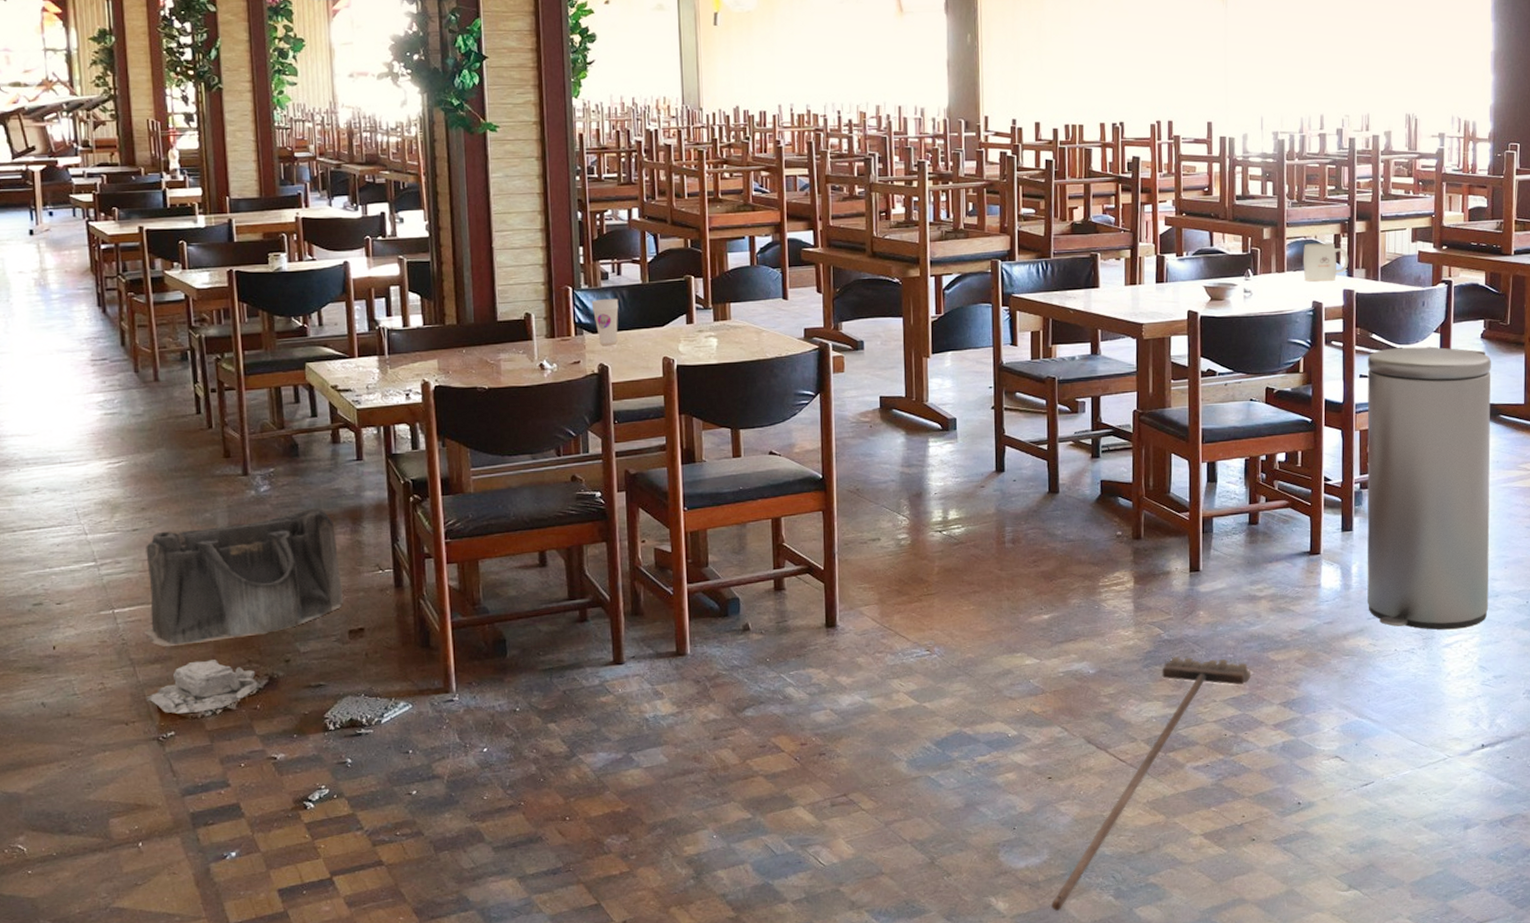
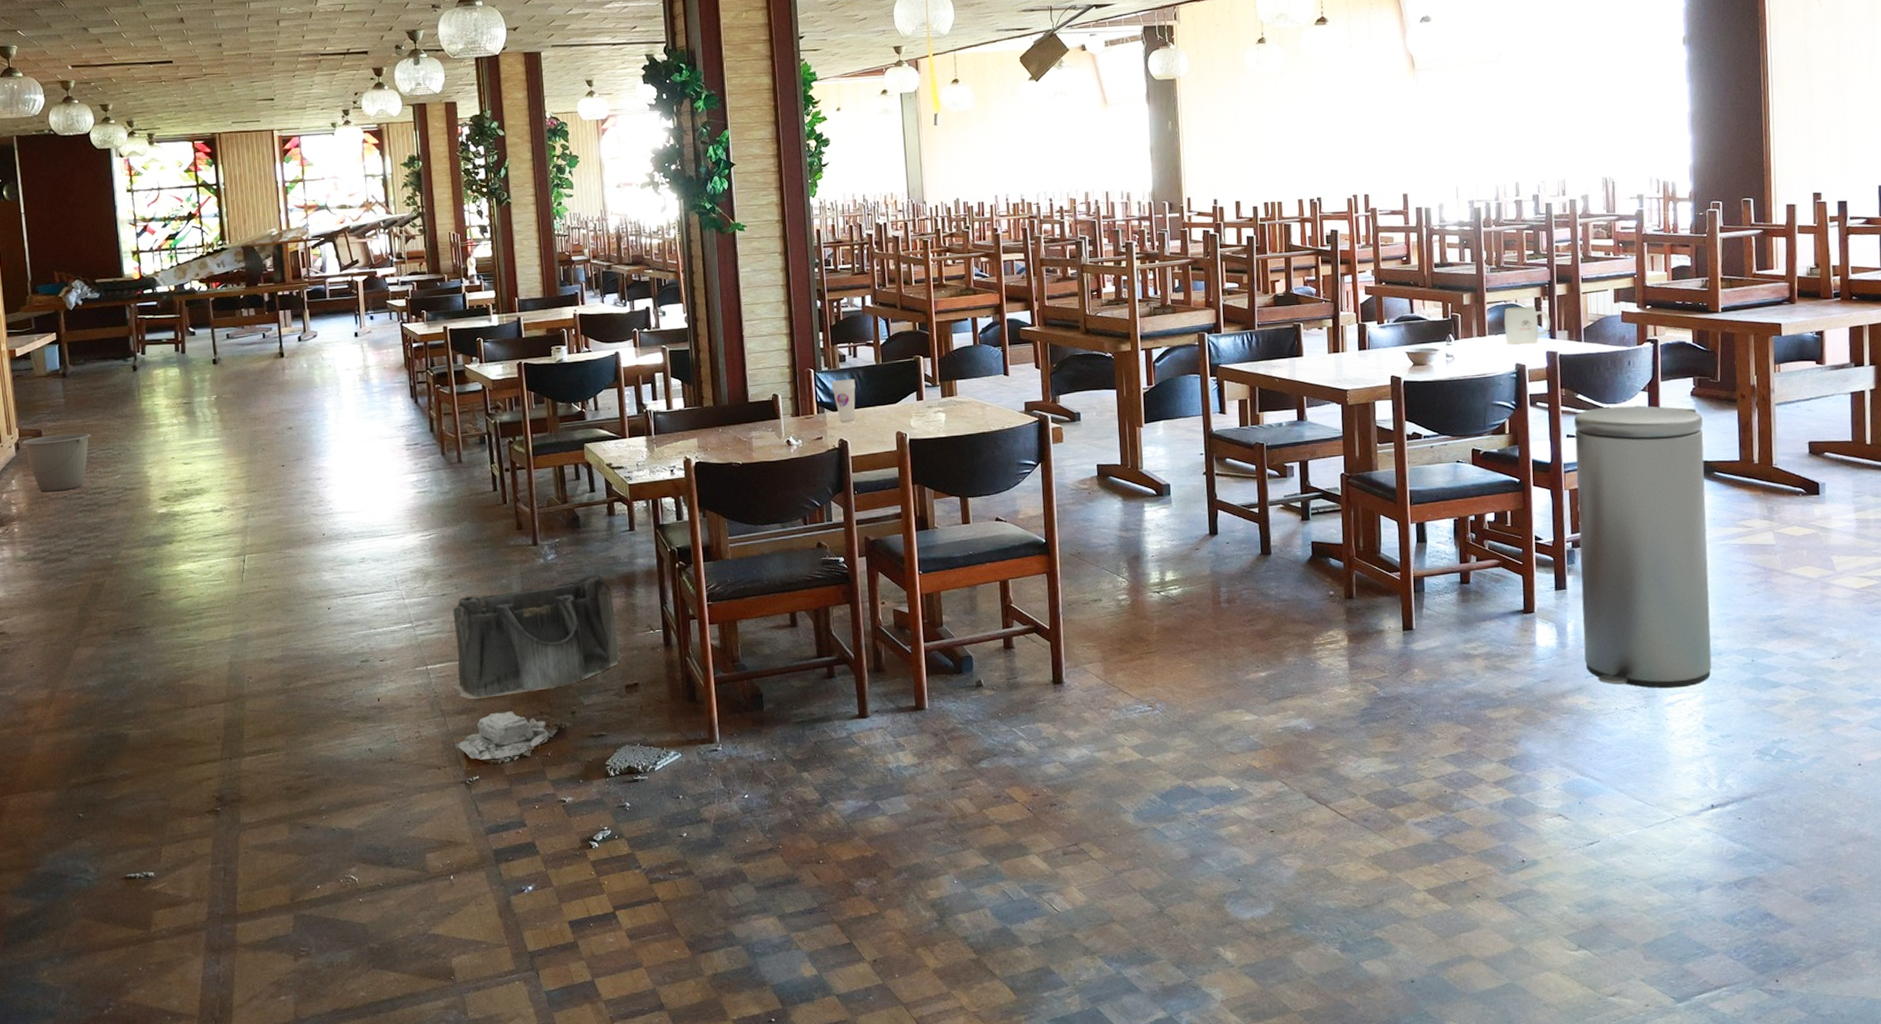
broom: present [1051,657,1250,911] -> none [1278,714,1468,962]

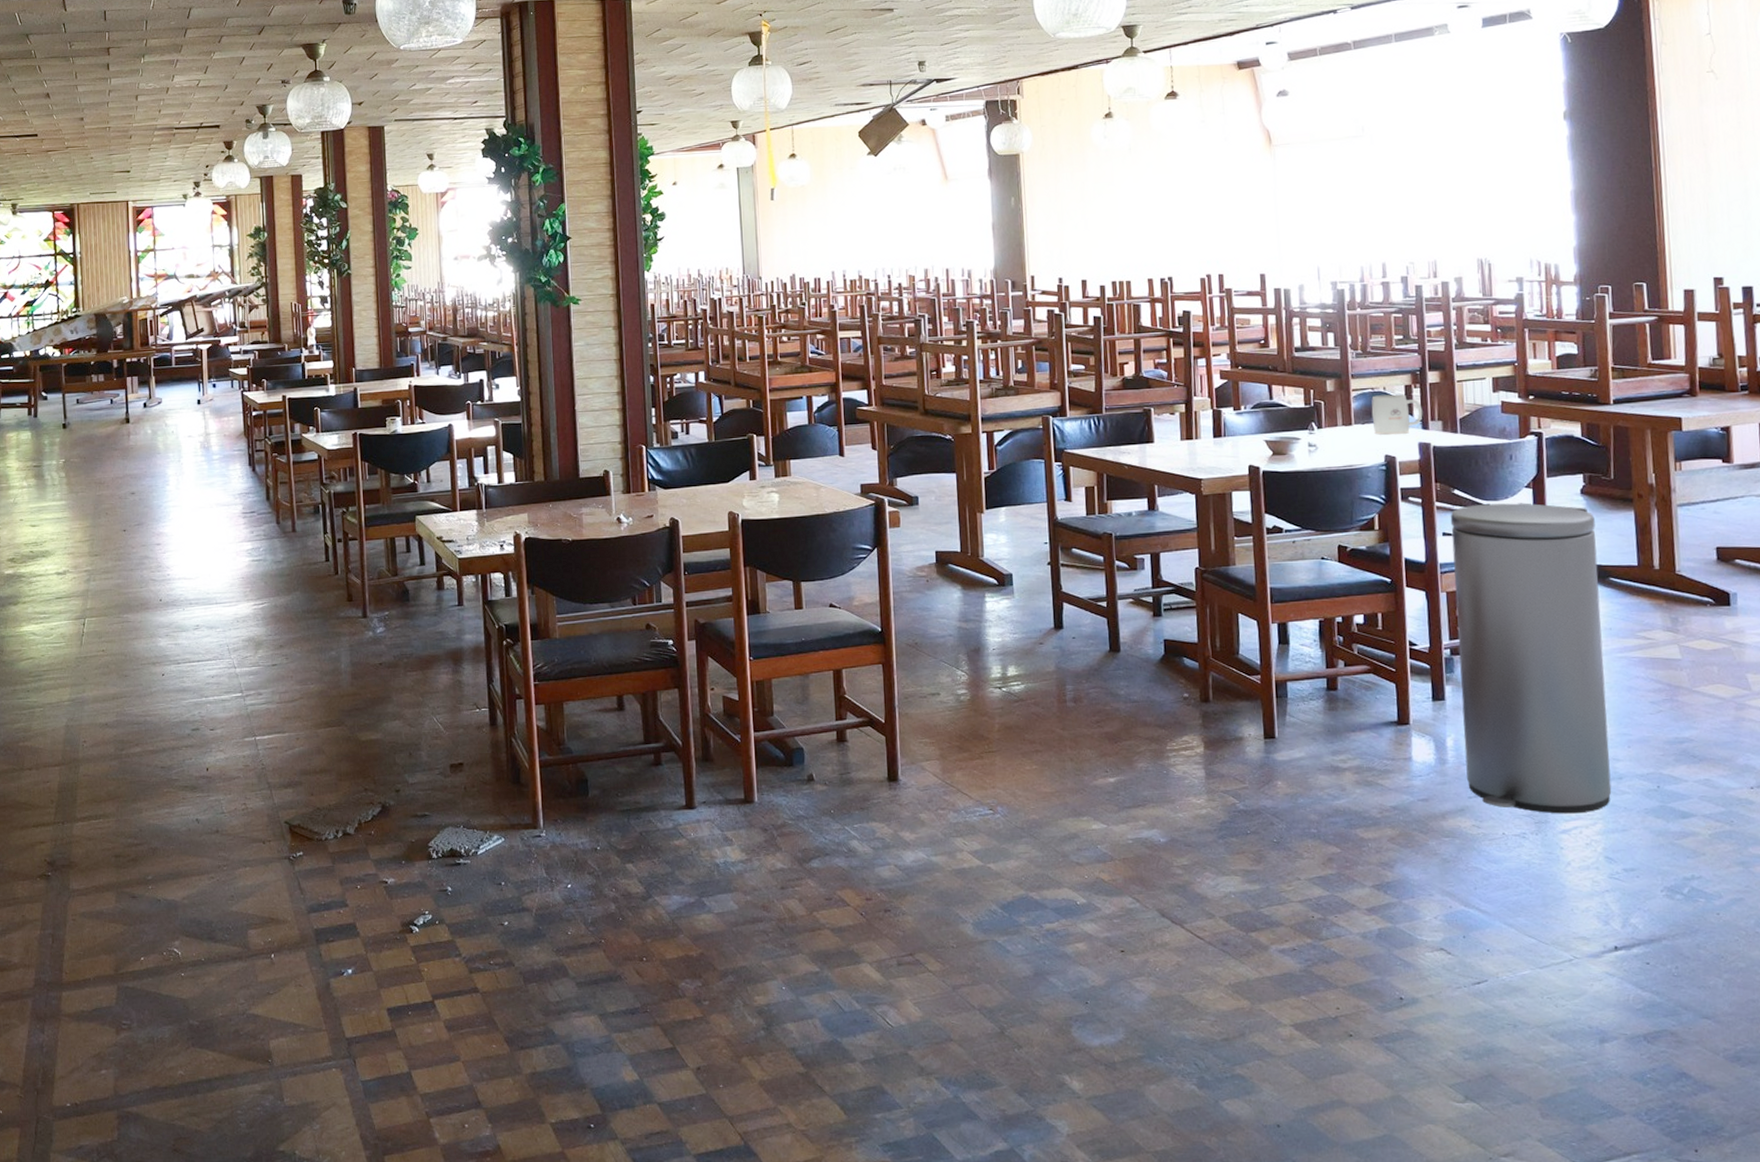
saddlebag: present [452,574,620,699] -> none [279,649,445,772]
crumpled paper: present [455,711,550,760] -> none [280,787,374,835]
cup: present [831,378,856,423] -> none [663,456,688,502]

